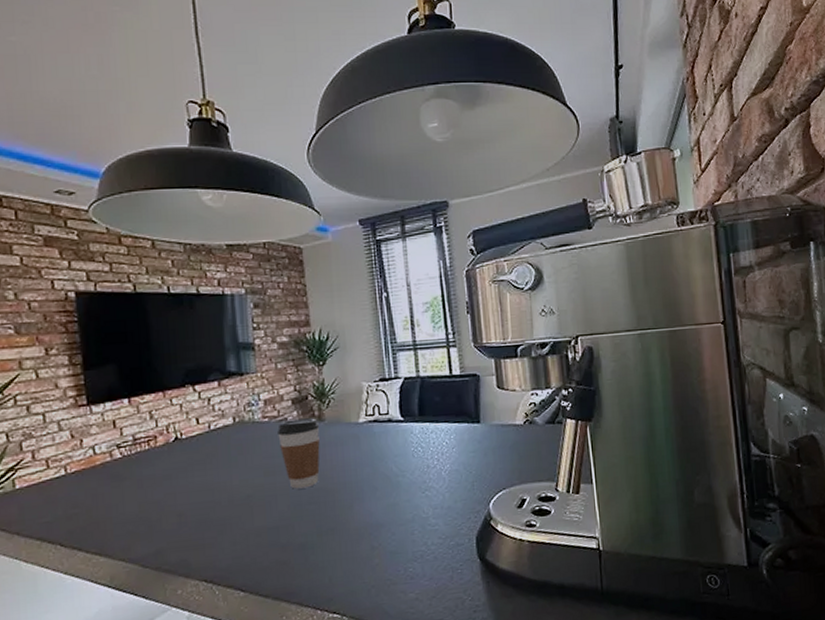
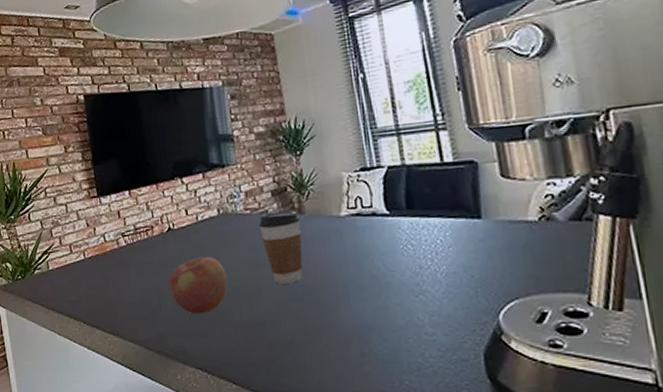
apple: none [173,465,240,526] -> present [169,256,227,315]

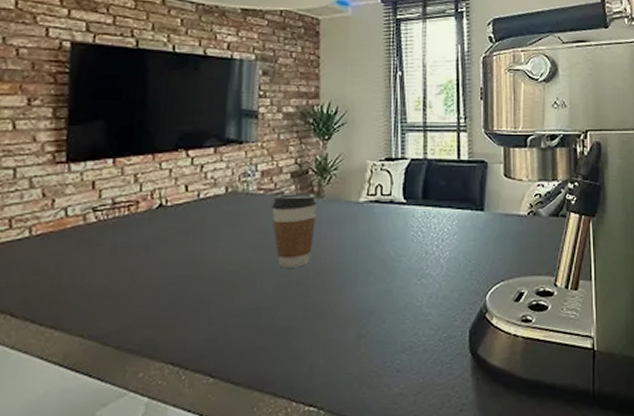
apple: present [169,256,227,315] -> none [148,237,224,302]

